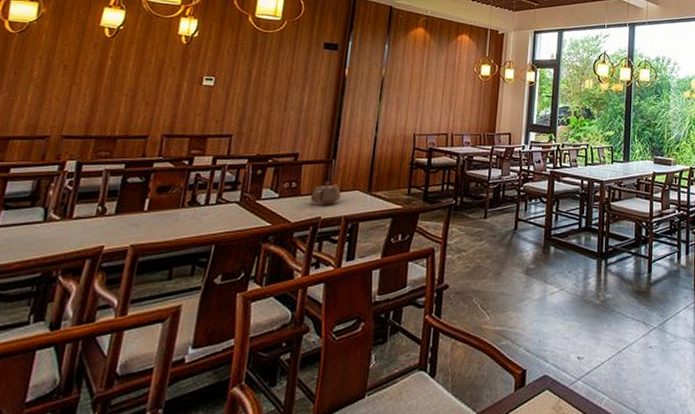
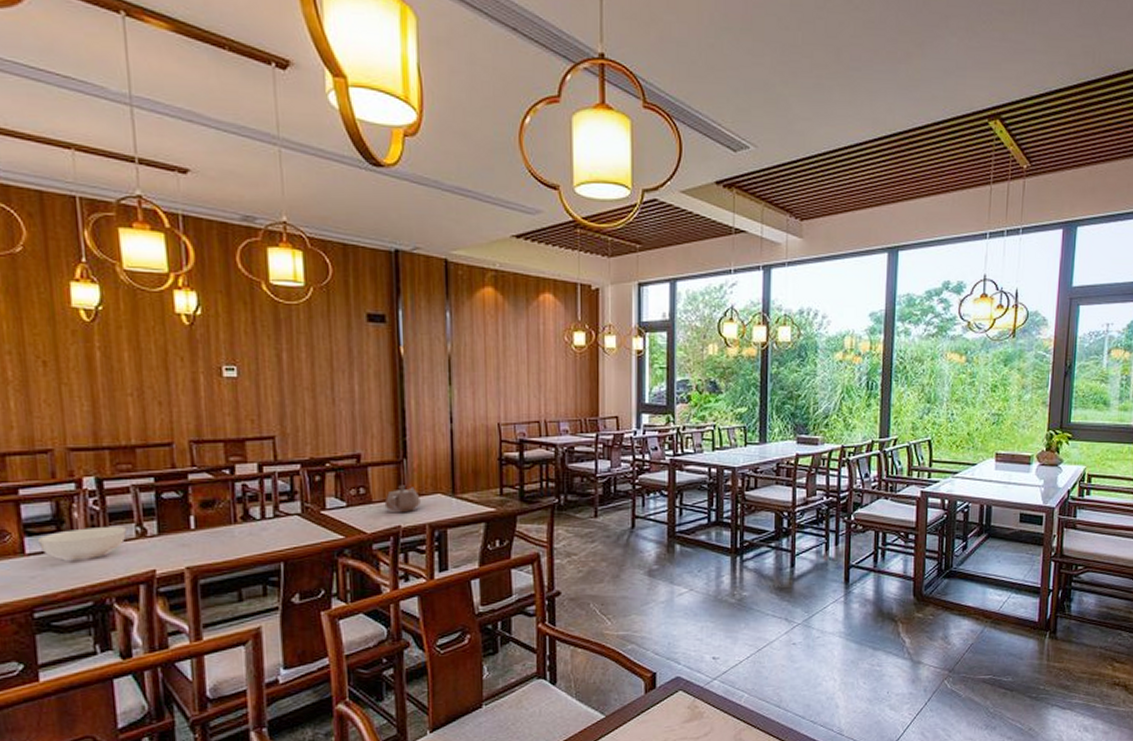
bowl: none [11,205,91,234] -> present [37,527,128,561]

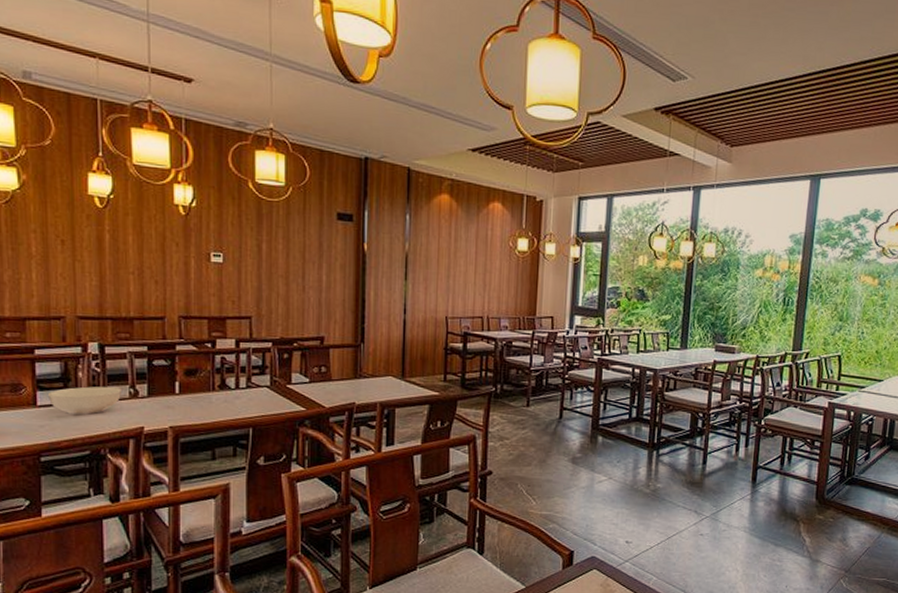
teapot: present [384,485,421,513] -> none [342,366,374,392]

